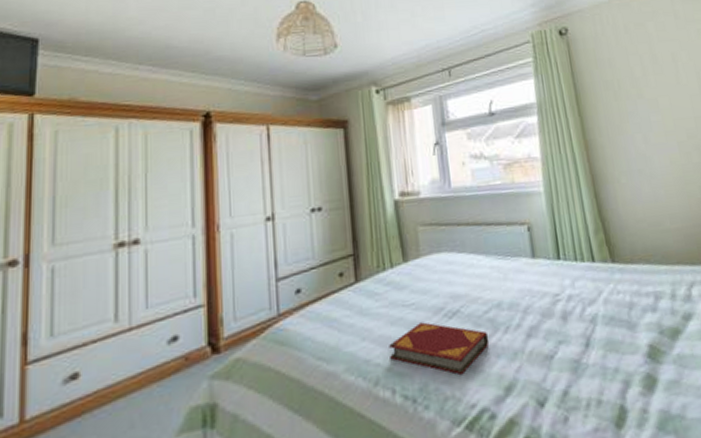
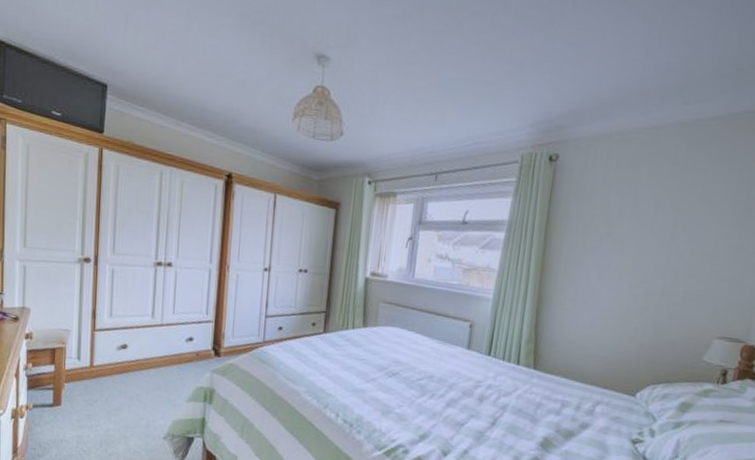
hardback book: present [389,322,489,374] -> none [339,374,417,417]

